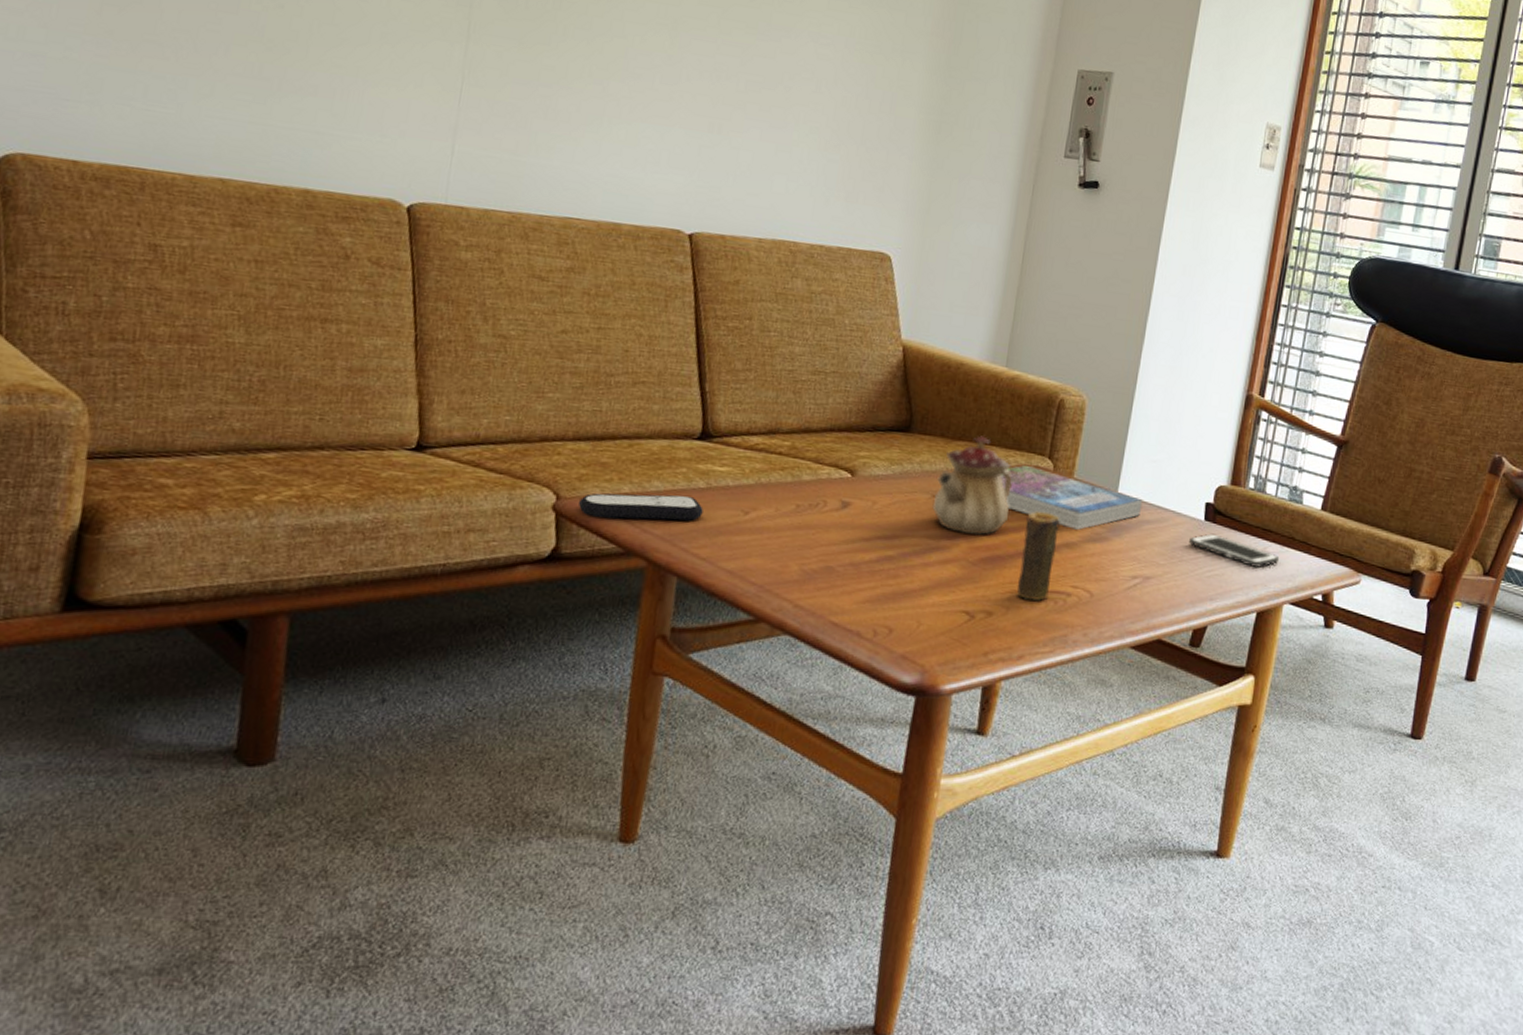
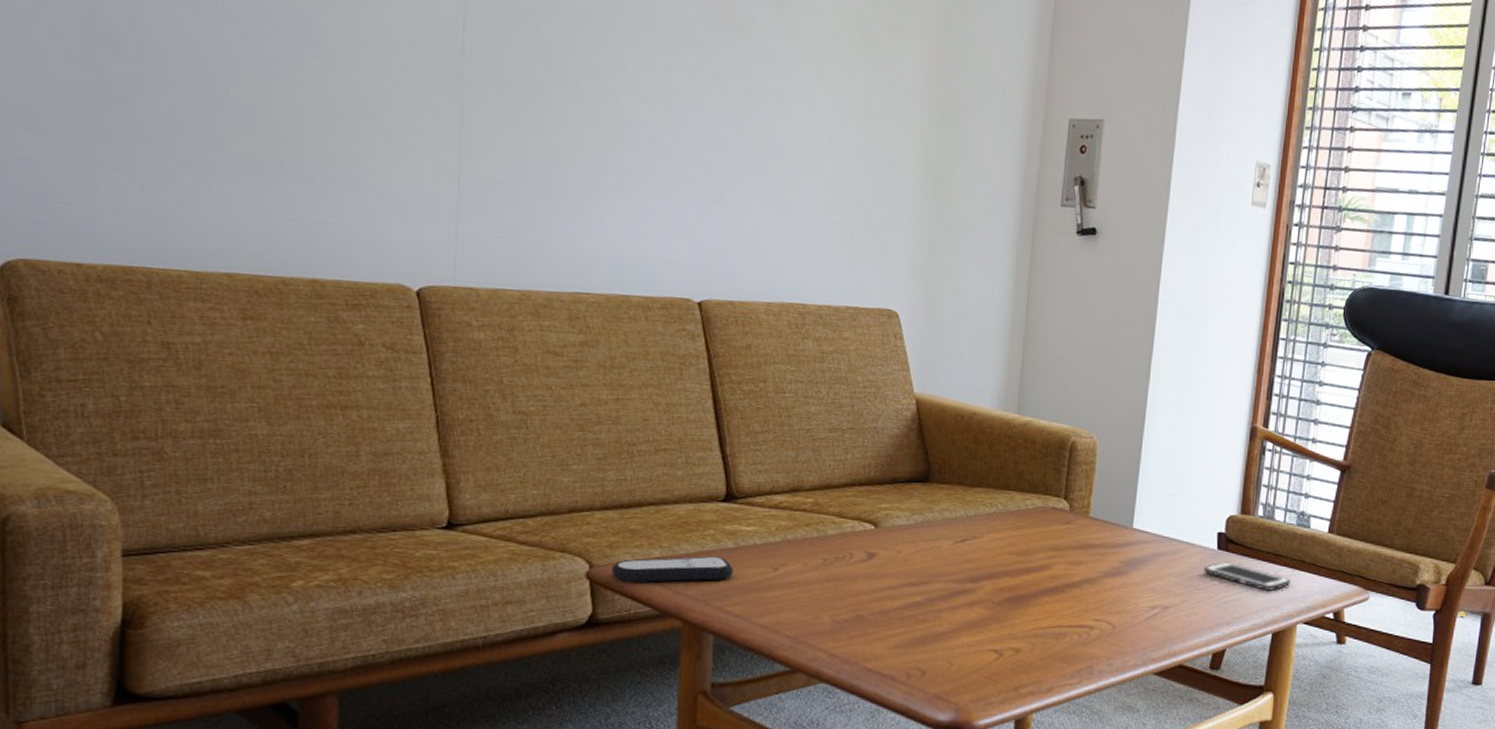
teapot: present [932,436,1012,536] -> none [955,481,1031,578]
book: present [999,465,1143,530] -> none [1018,507,1158,566]
candle: present [1017,512,1060,601] -> none [1041,551,1079,635]

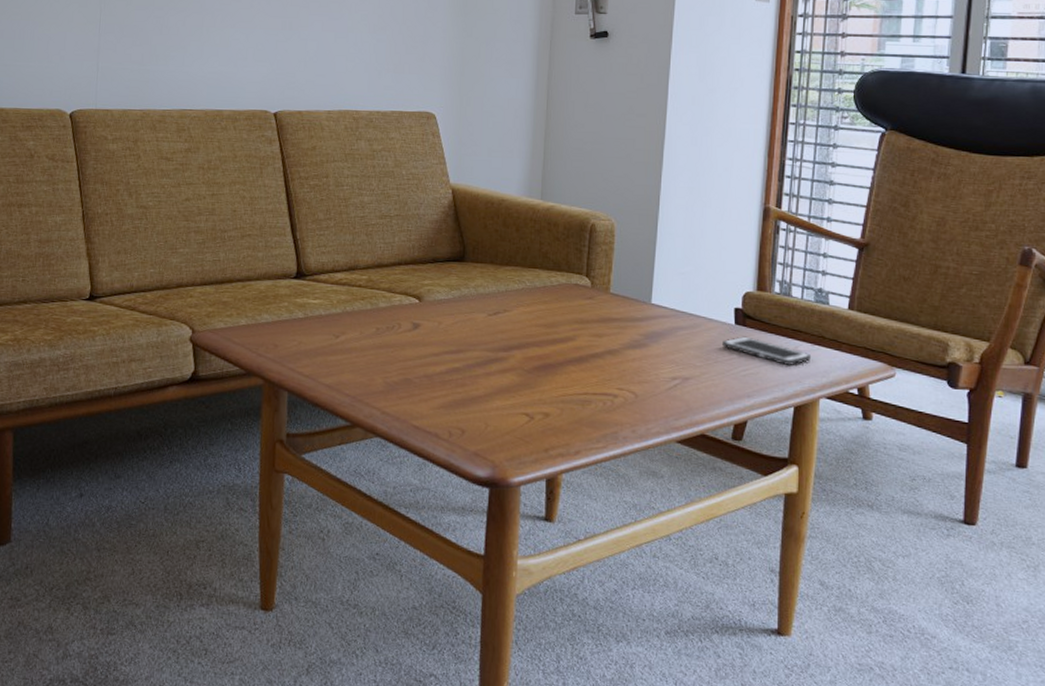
remote control: present [610,556,733,583] -> none [208,324,303,347]

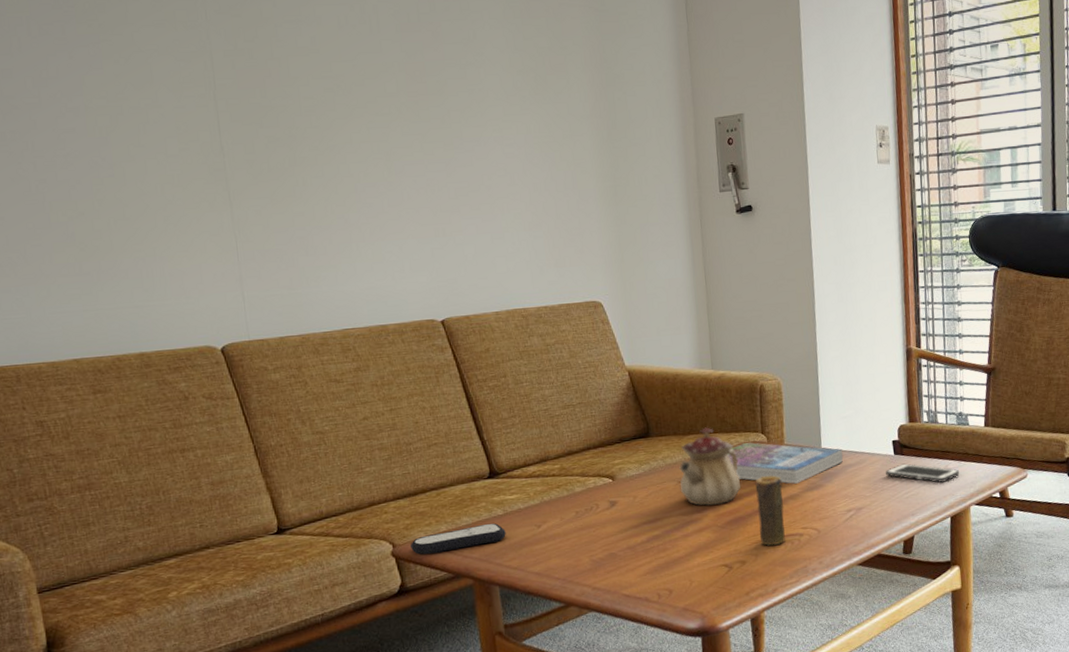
remote control: none [208,324,303,347] -> present [410,523,506,555]
teapot: none [489,260,556,347] -> present [679,427,741,506]
book: none [544,283,675,338] -> present [726,442,843,484]
candle: none [568,324,601,402] -> present [755,476,786,546]

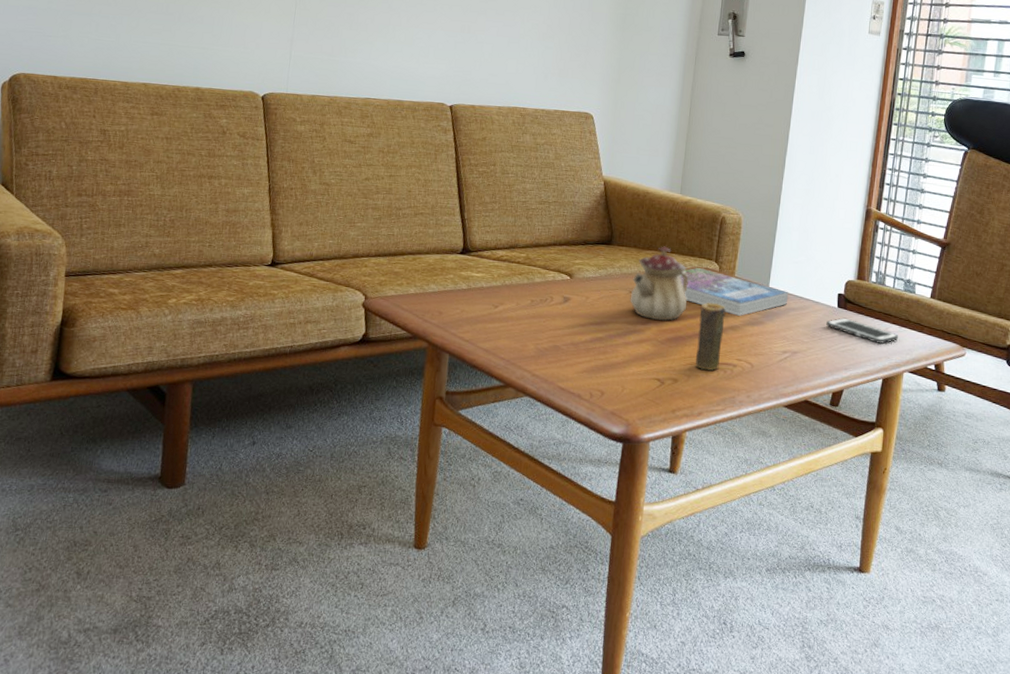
remote control: present [410,523,506,555] -> none [379,294,466,313]

